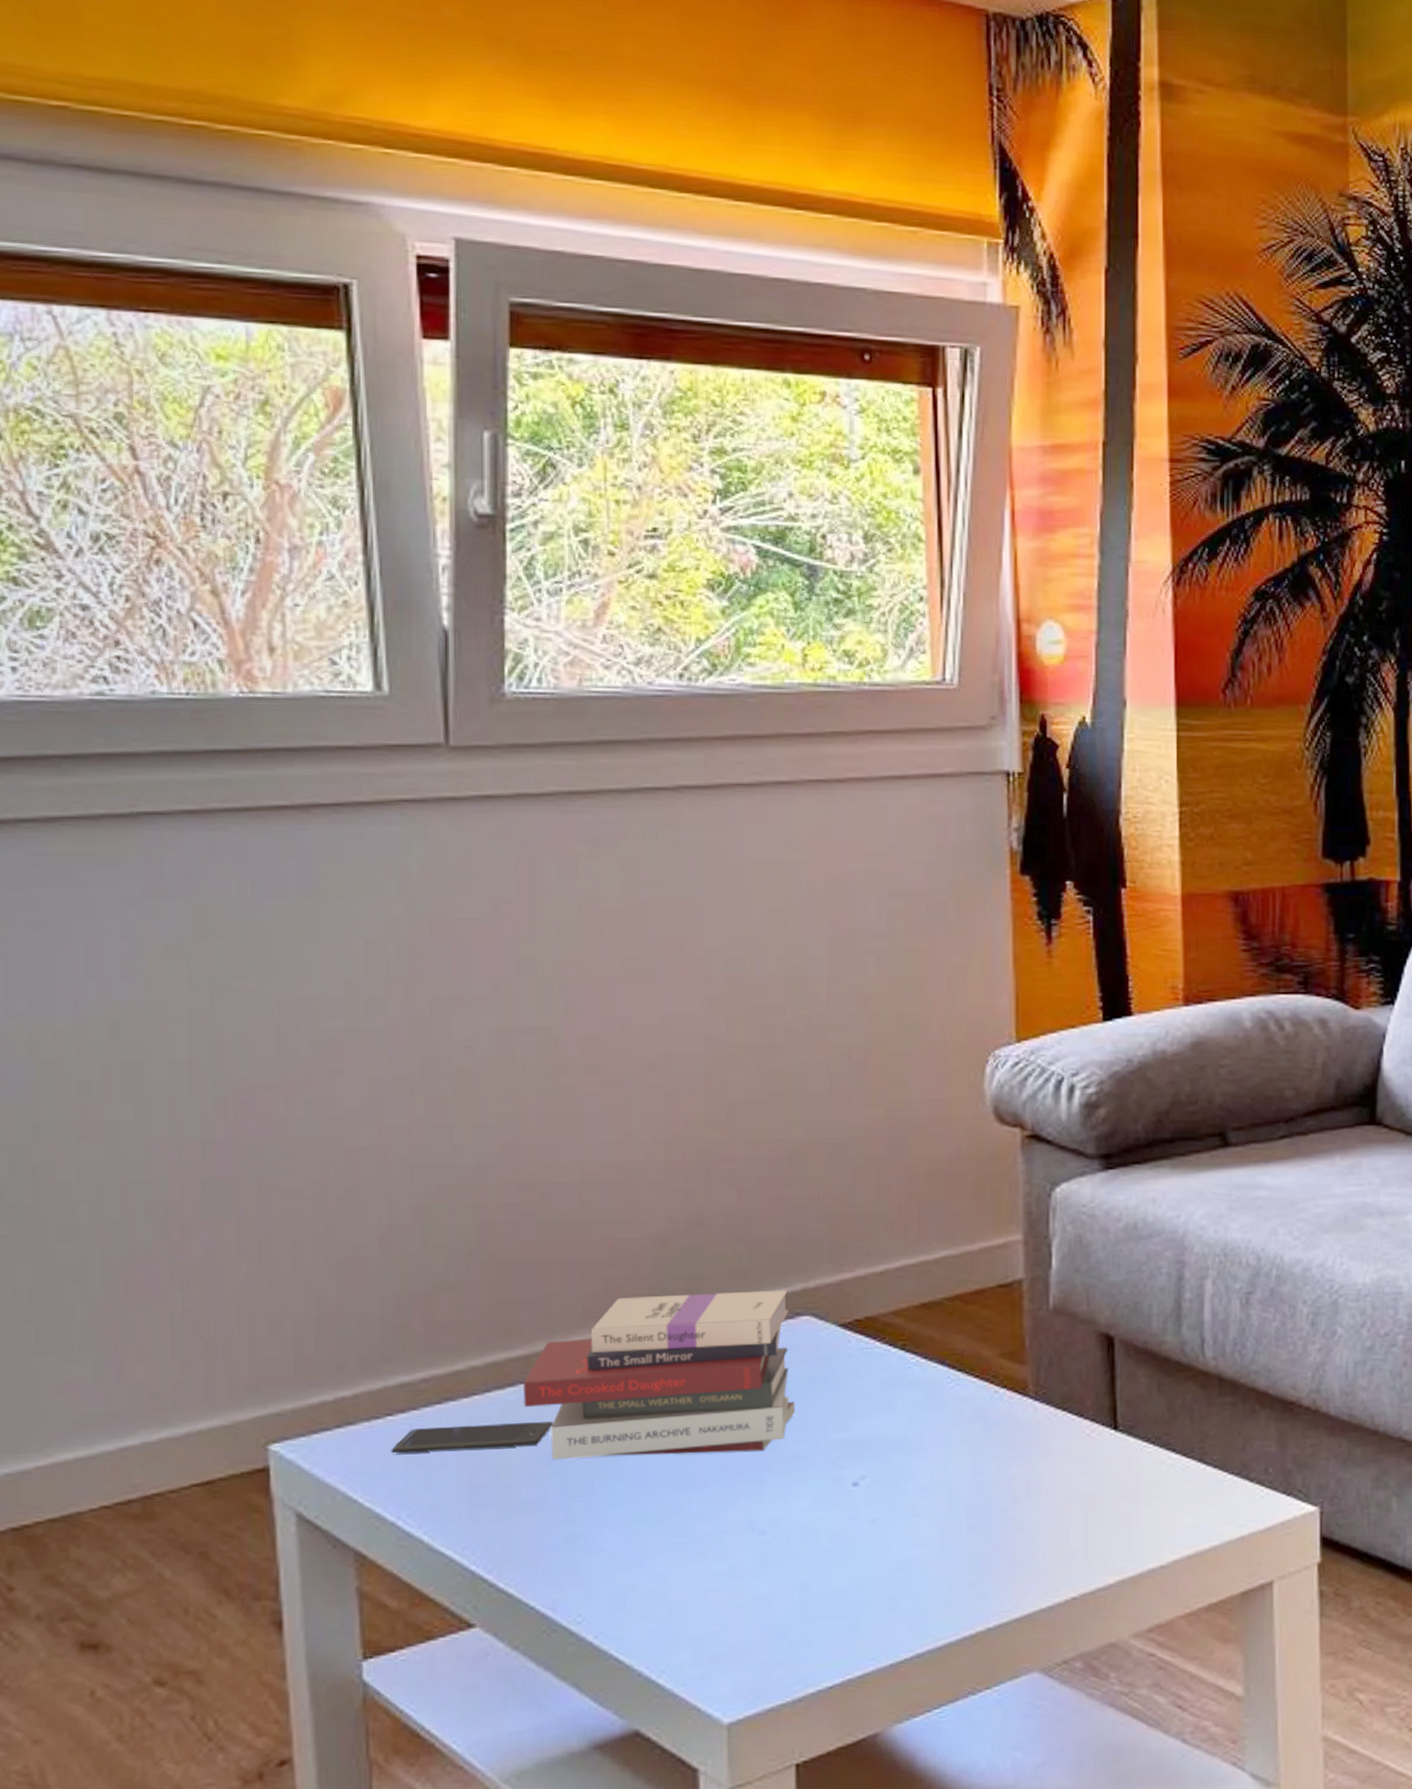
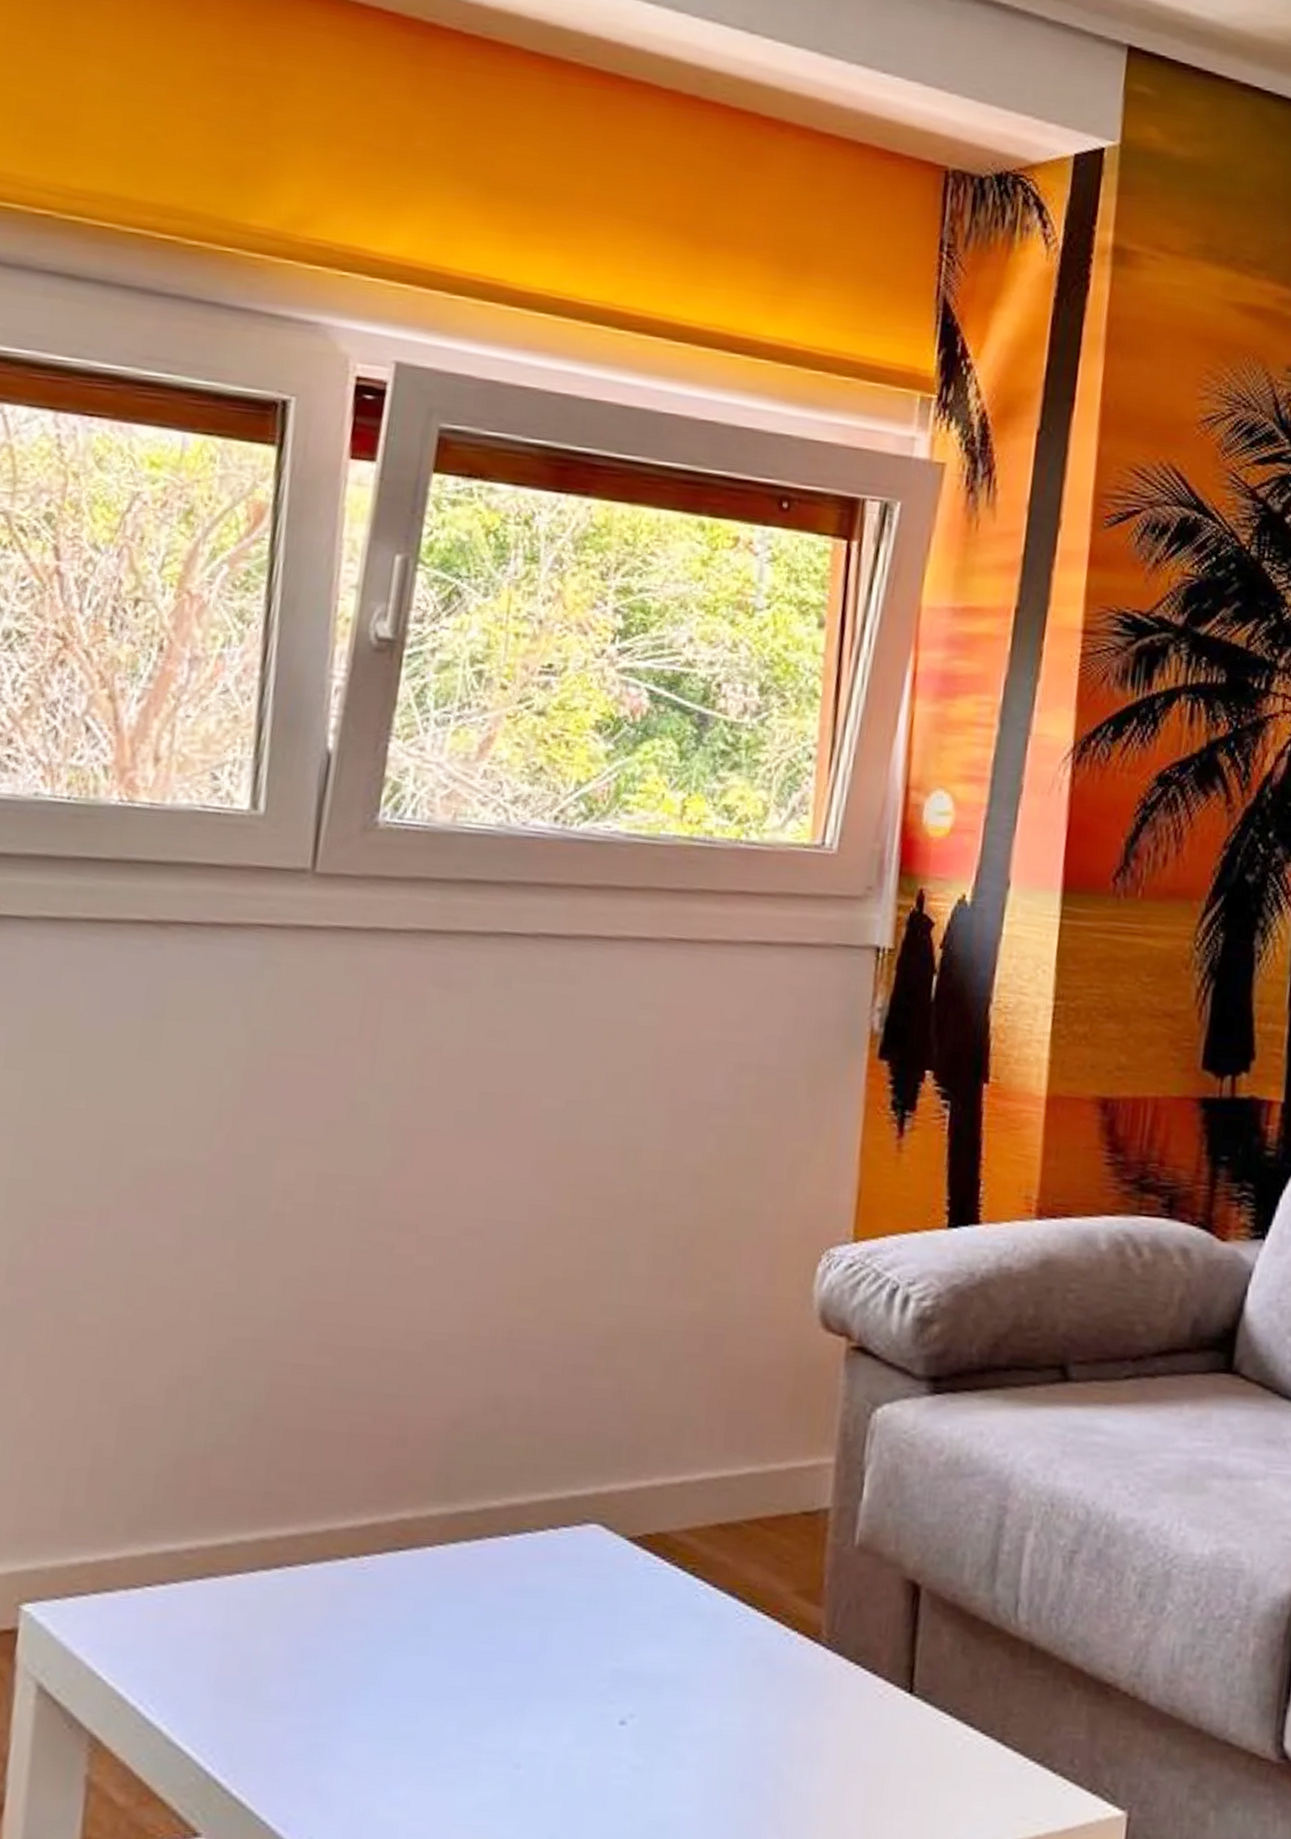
smartphone: present [391,1422,553,1453] -> none [144,1604,315,1637]
books: present [522,1290,795,1460] -> none [287,1481,579,1672]

